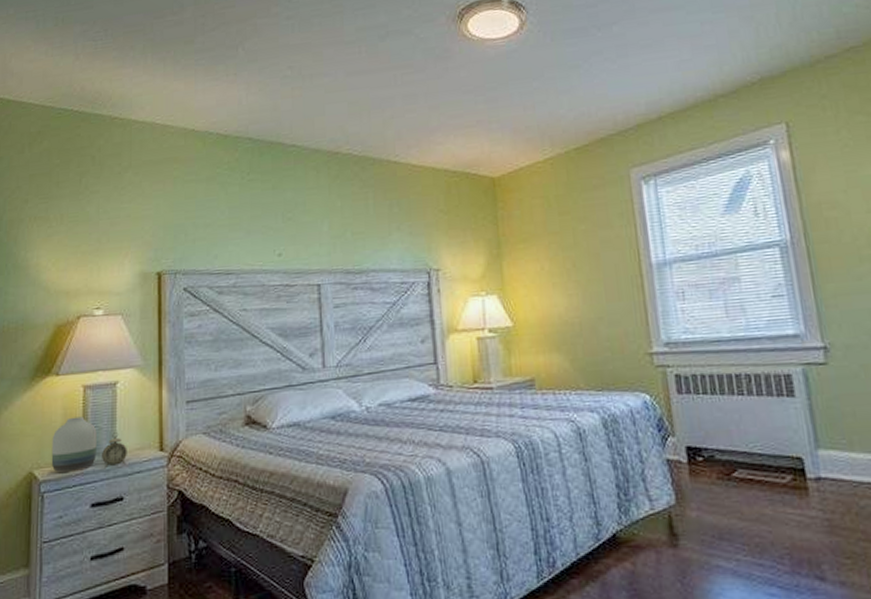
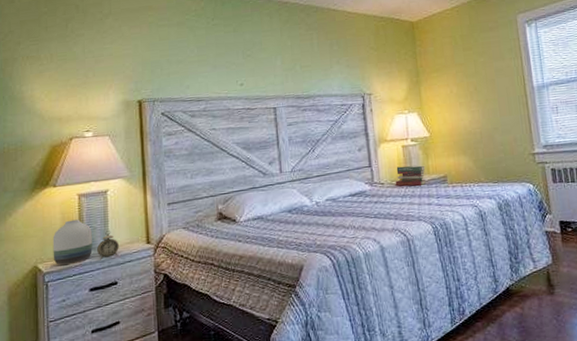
books: none [467,363,507,392] -> present [395,165,426,187]

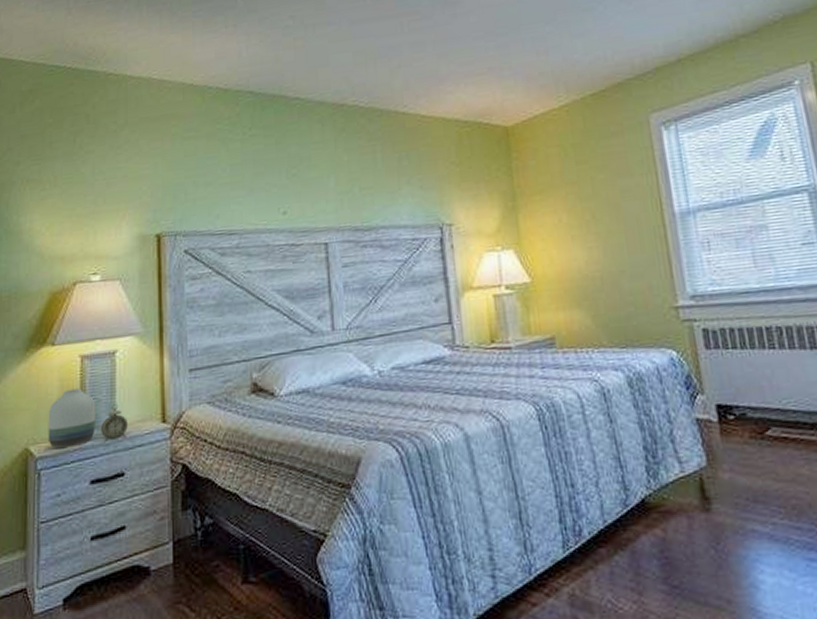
books: present [395,165,426,187] -> none [484,322,526,352]

